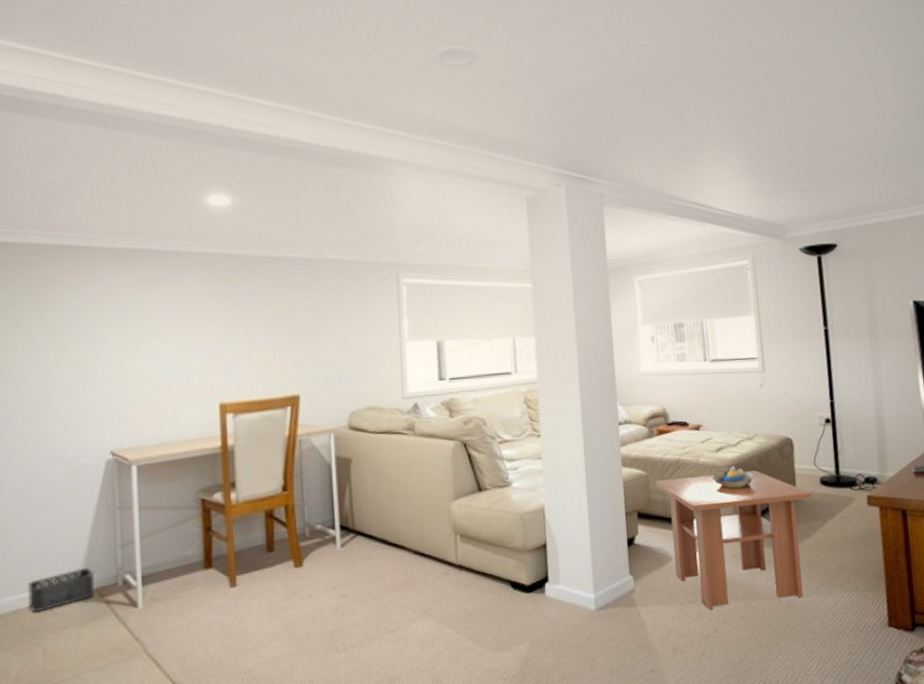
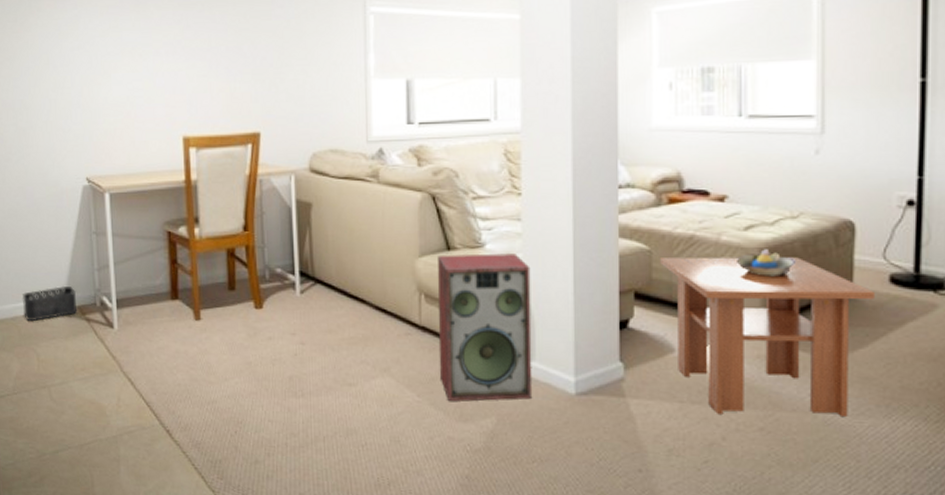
speaker: none [471,489,560,633] -> present [437,253,533,402]

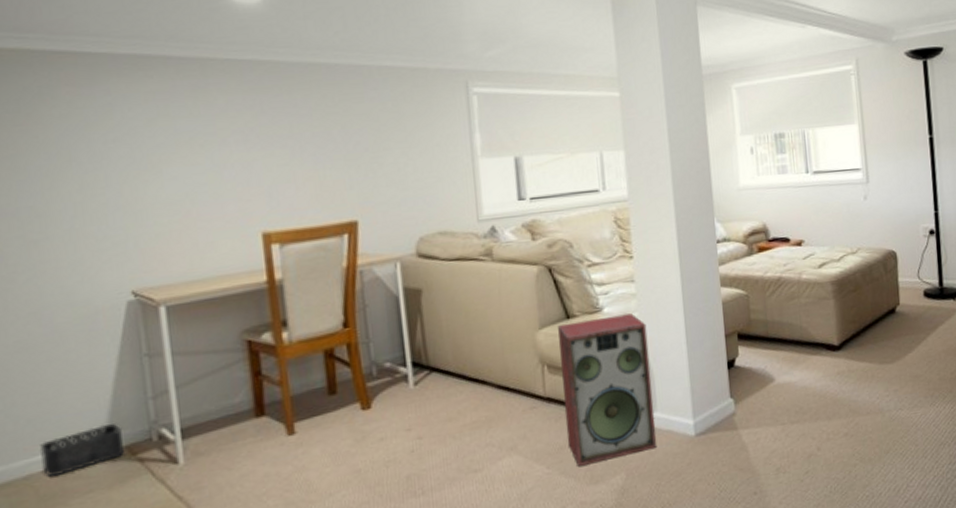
coffee table: present [660,256,874,416] -> none [756,285,915,429]
decorative bowl: present [737,249,795,276] -> none [815,281,858,305]

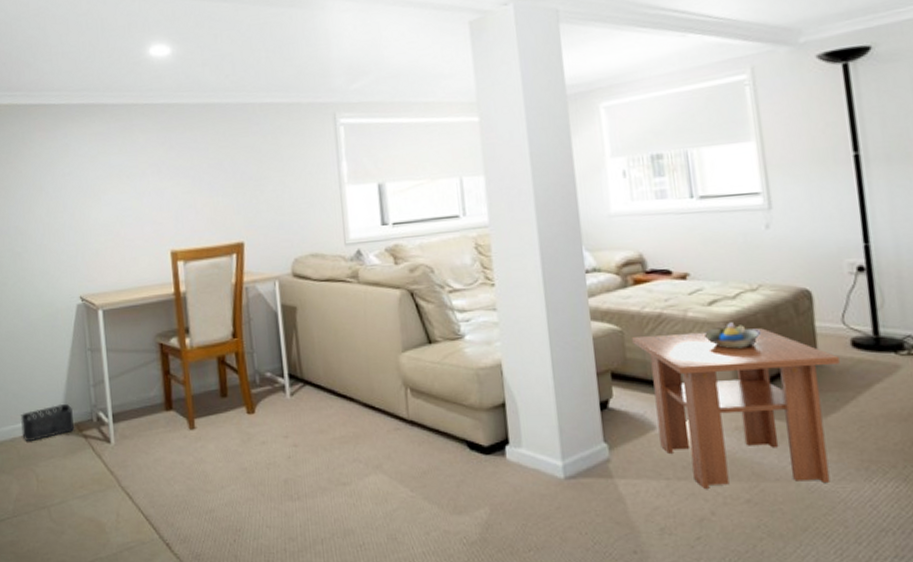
speaker: present [558,313,658,466] -> none [420,343,523,494]
coffee table: none [756,285,915,429] -> present [632,328,840,489]
decorative bowl: none [815,281,858,305] -> present [705,322,760,349]

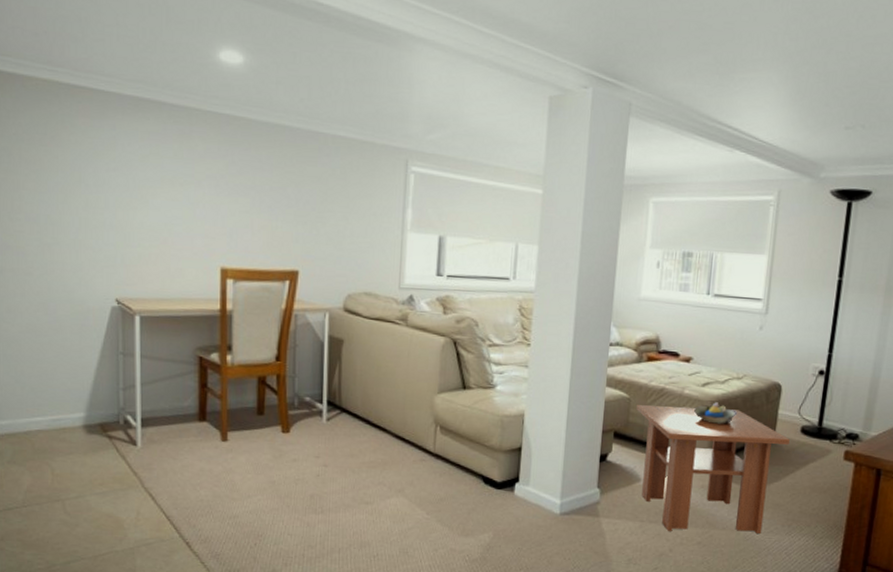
storage bin: present [21,403,74,441] -> none [39,402,99,436]

